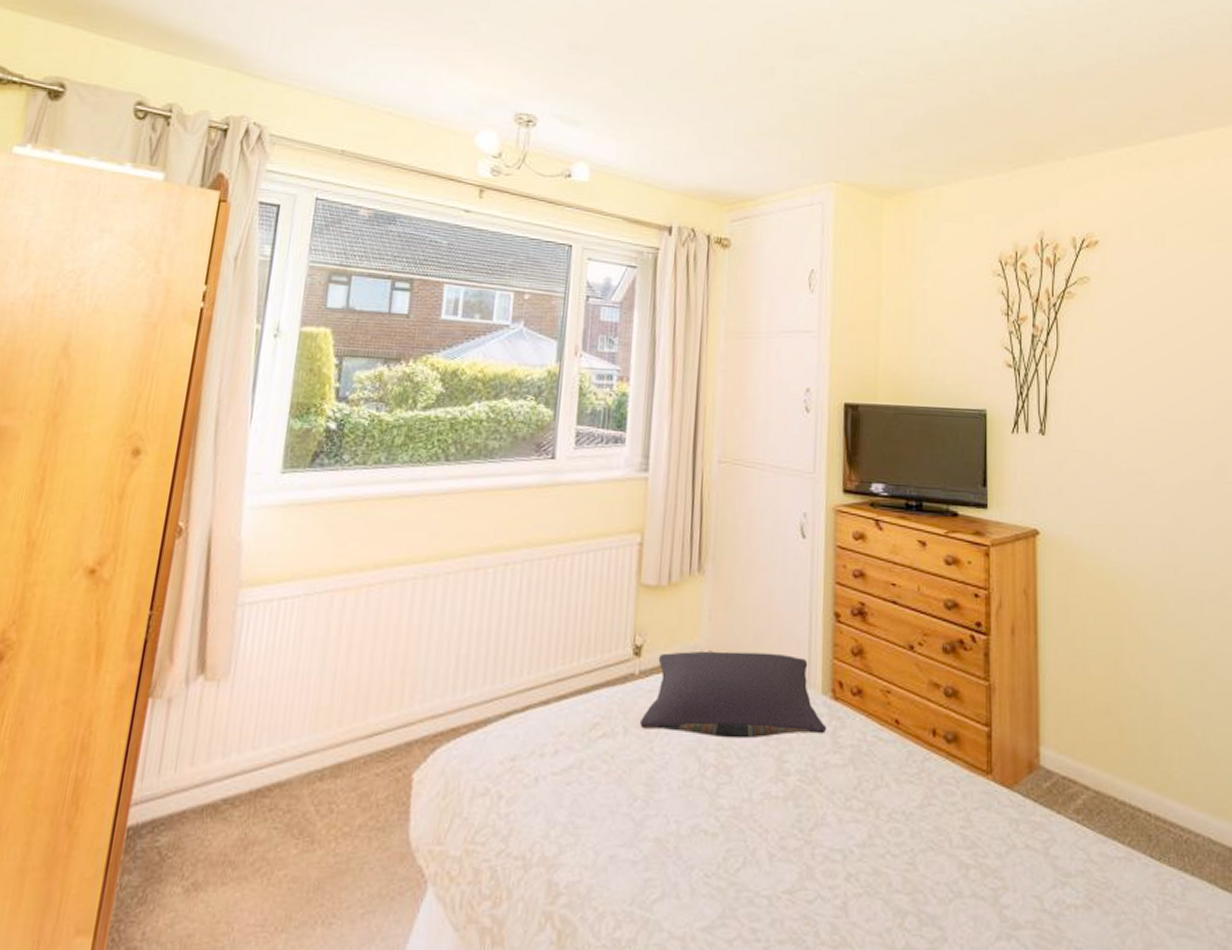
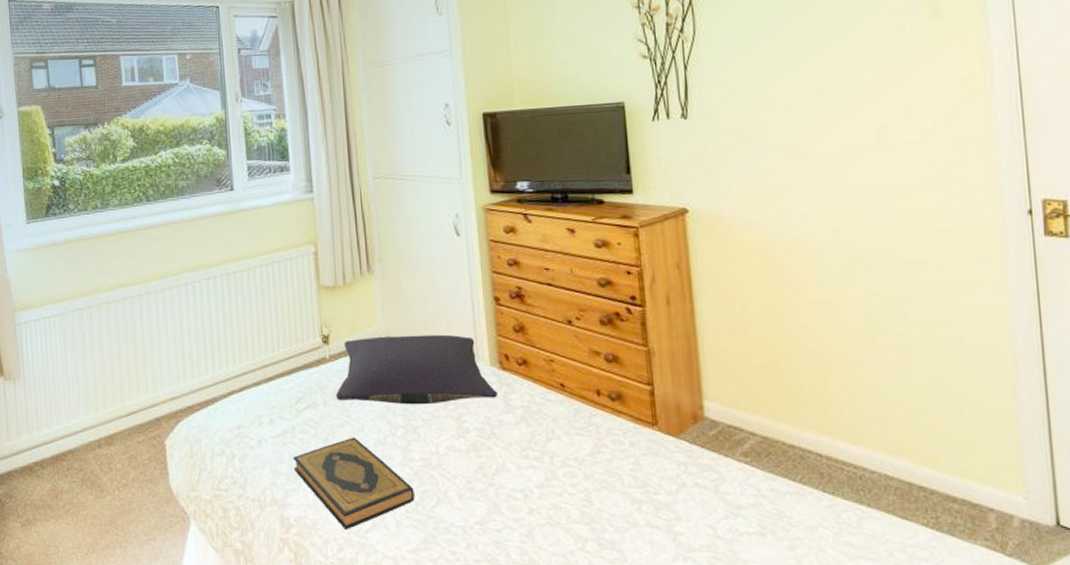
hardback book: none [574,777,717,899] -> present [293,437,415,529]

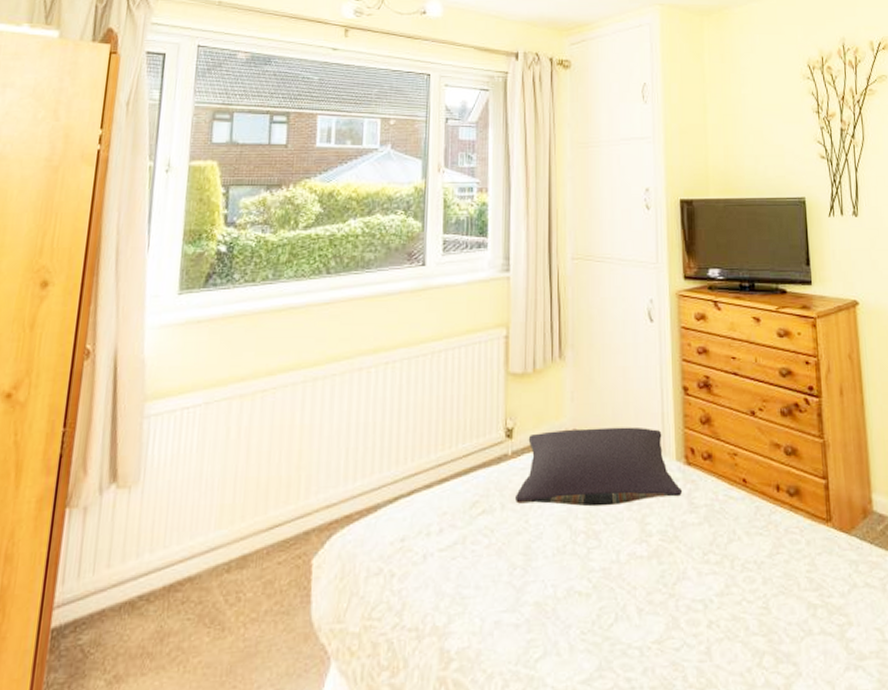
hardback book: present [293,437,415,529] -> none [460,546,591,660]

